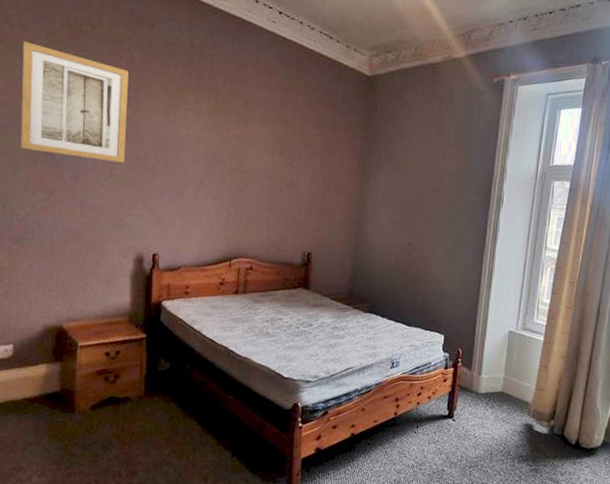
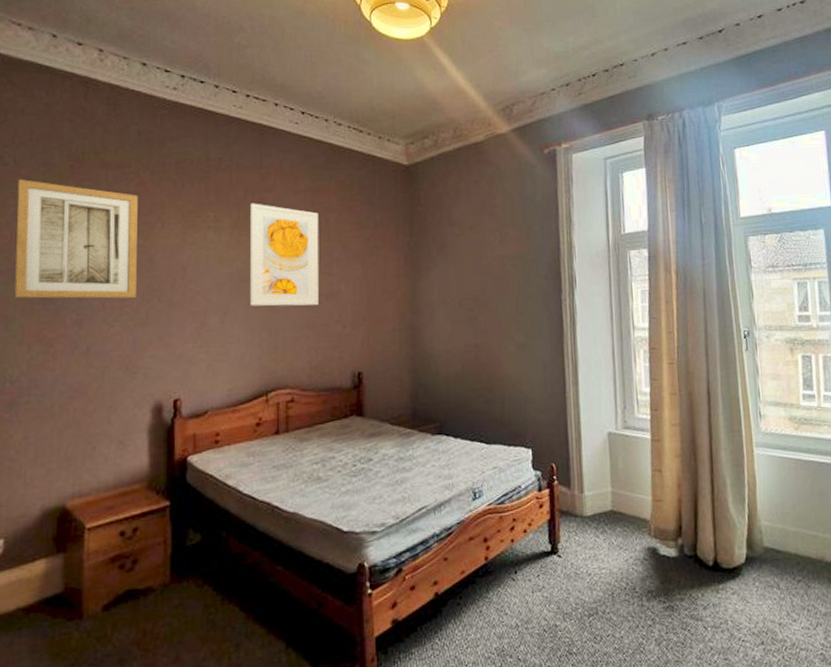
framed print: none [220,92,287,192] -> present [249,203,320,307]

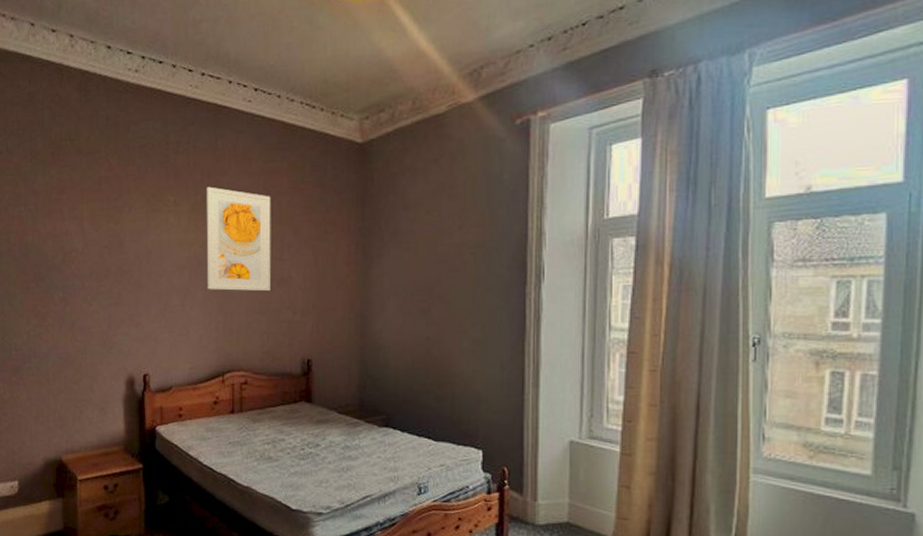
wall art: present [14,179,138,299] -> none [11,167,111,279]

